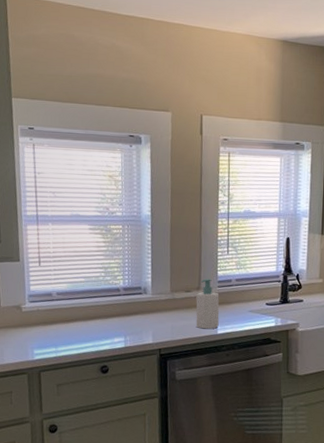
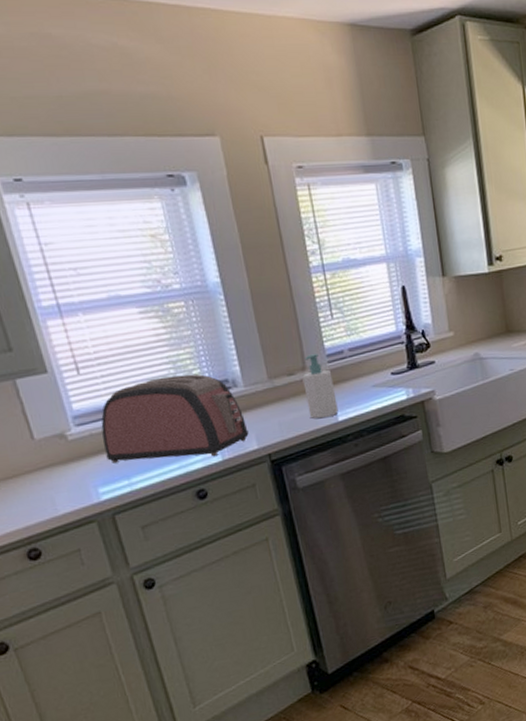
toaster: none [45,277,148,342] -> present [101,374,249,463]

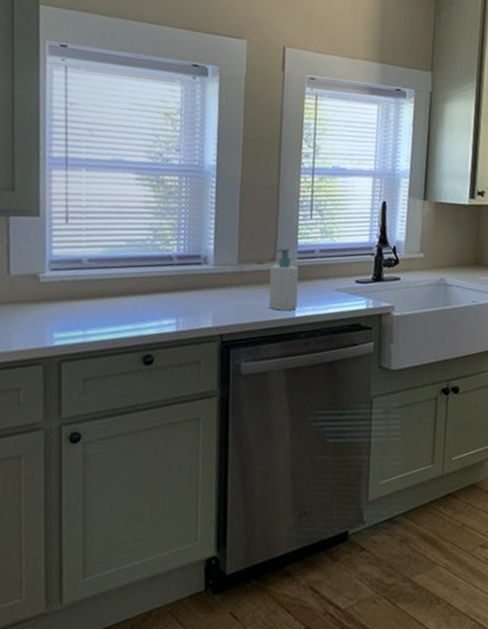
toaster: present [101,374,249,463] -> none [69,241,207,325]

